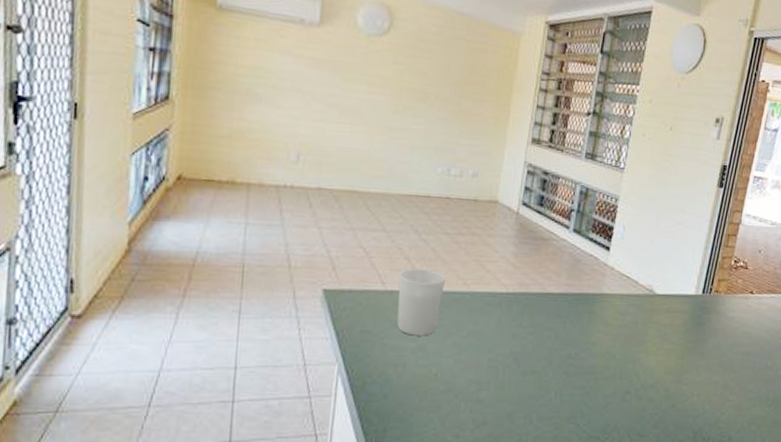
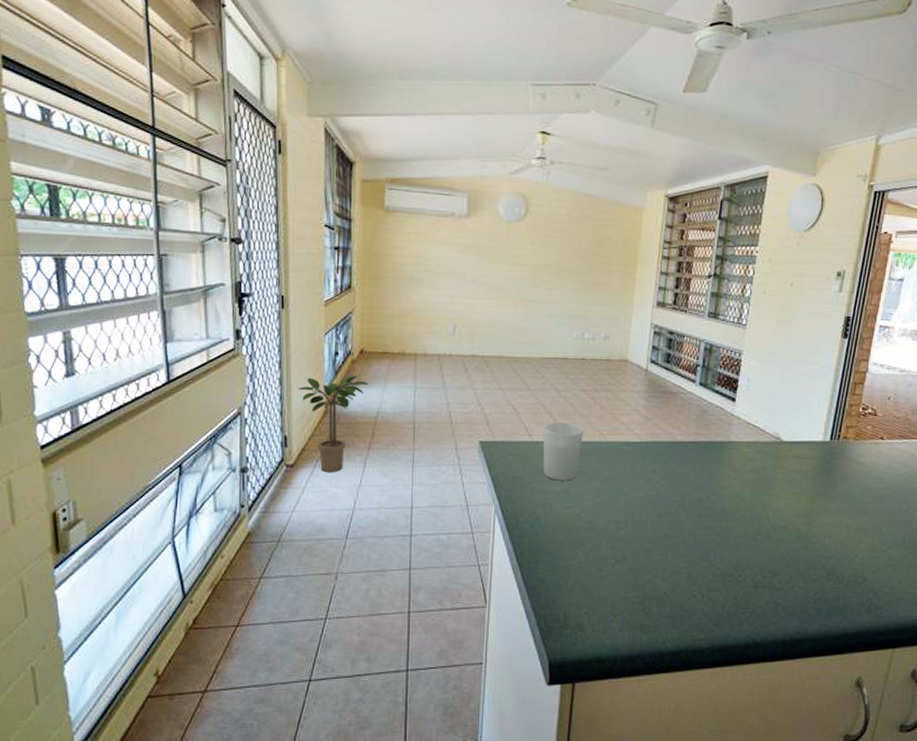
potted plant: none [92,205,186,325] -> present [298,375,368,472]

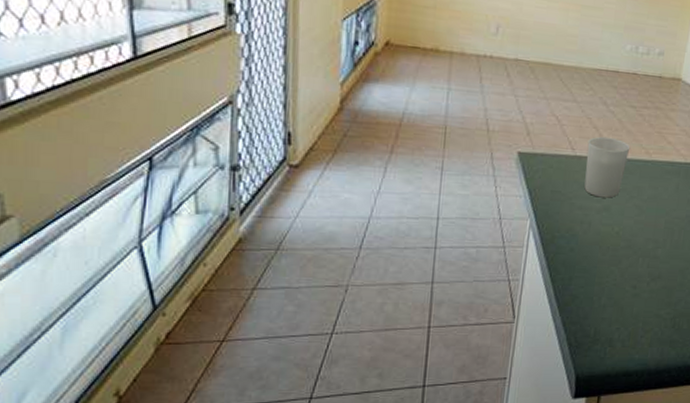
potted plant: present [298,375,368,472] -> none [307,67,394,176]

